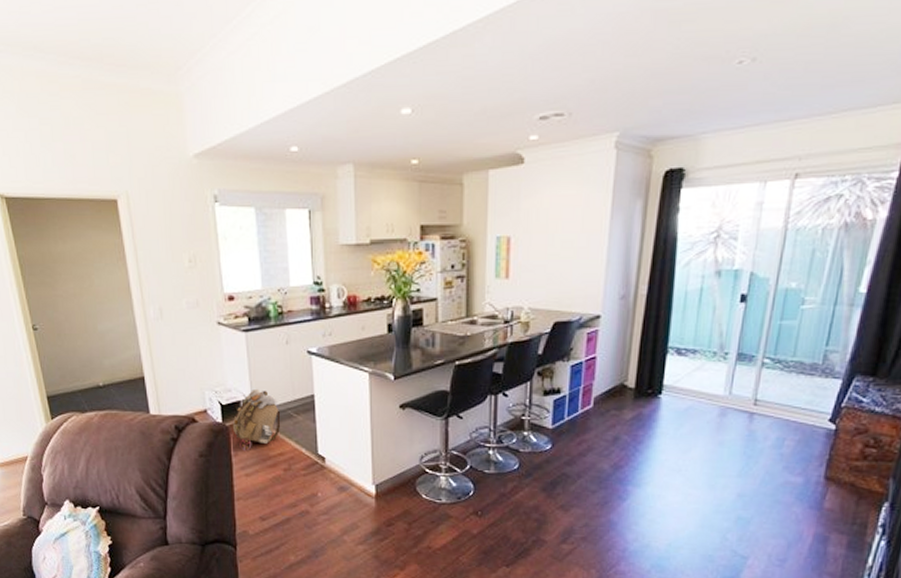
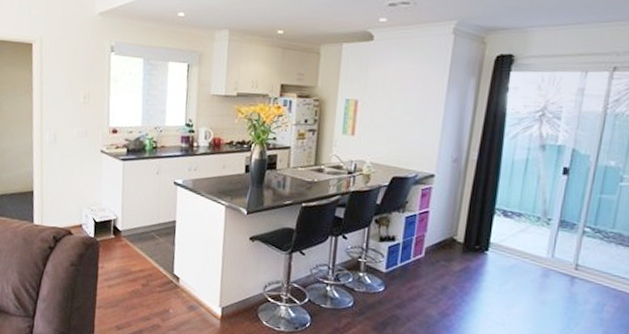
backpack: present [232,388,281,452] -> none [102,210,145,265]

